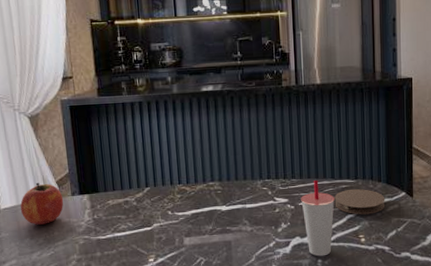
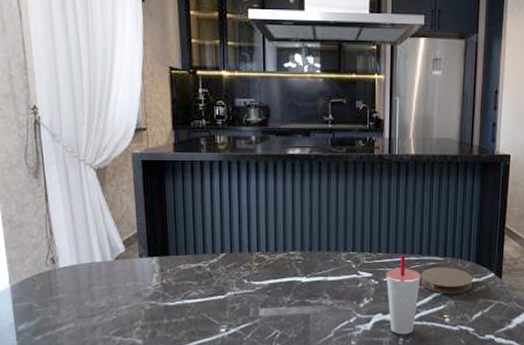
fruit: present [20,182,64,225] -> none [81,241,130,287]

